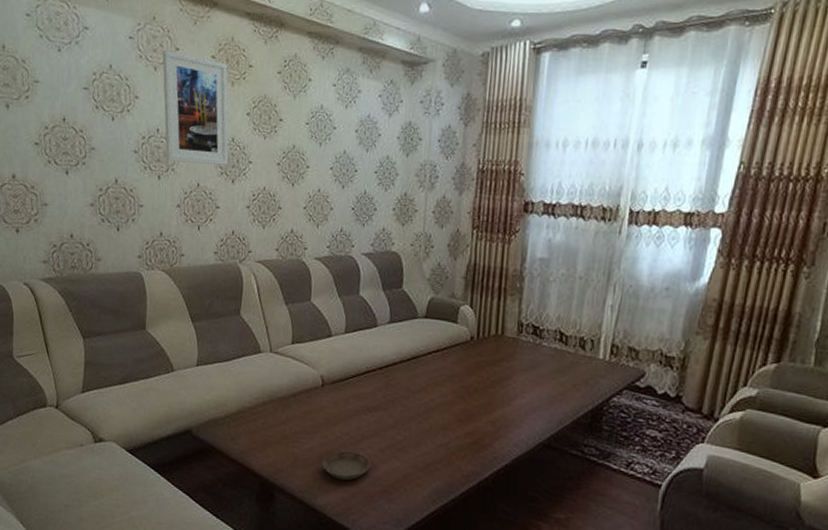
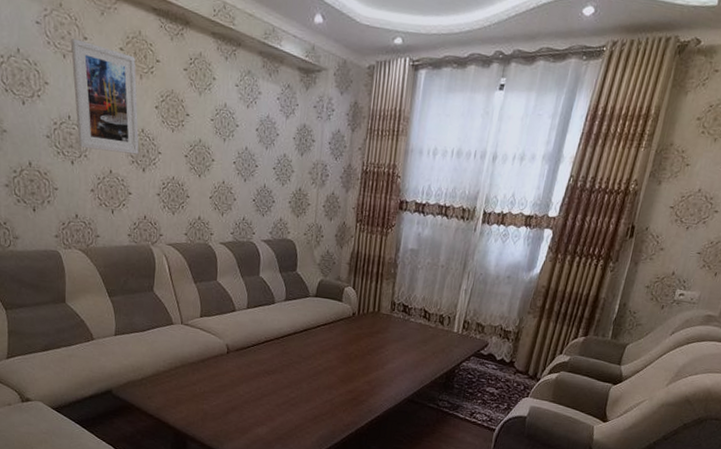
saucer: present [323,451,371,481] -> none [228,407,269,430]

